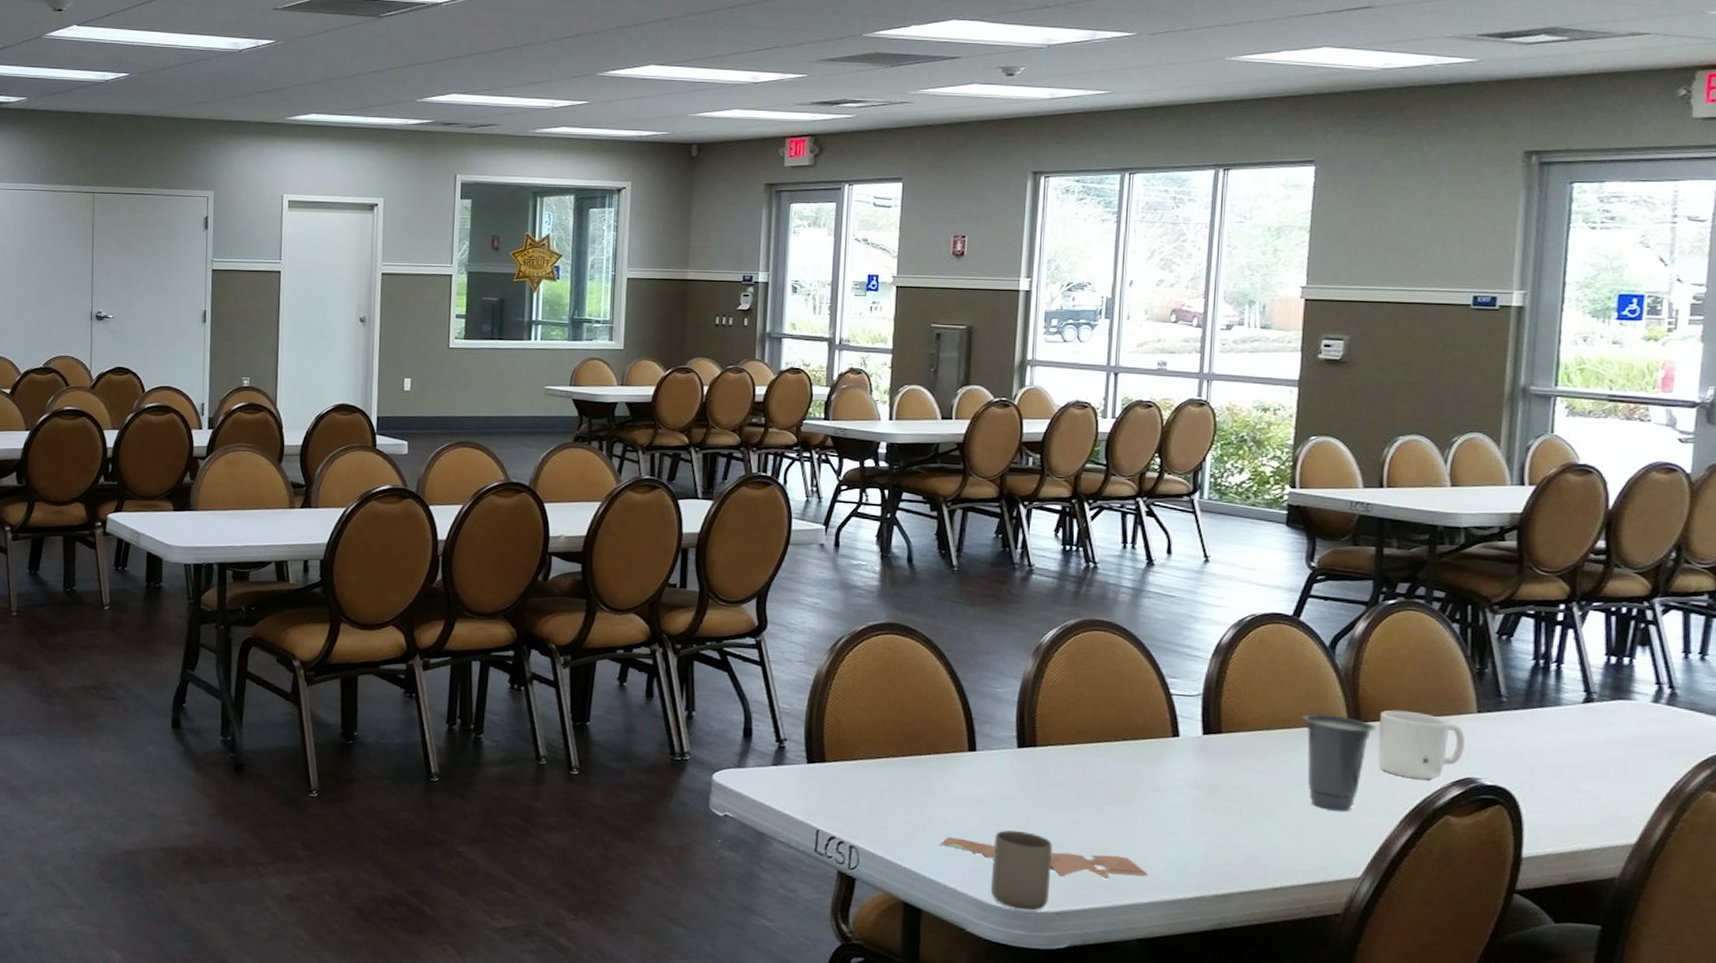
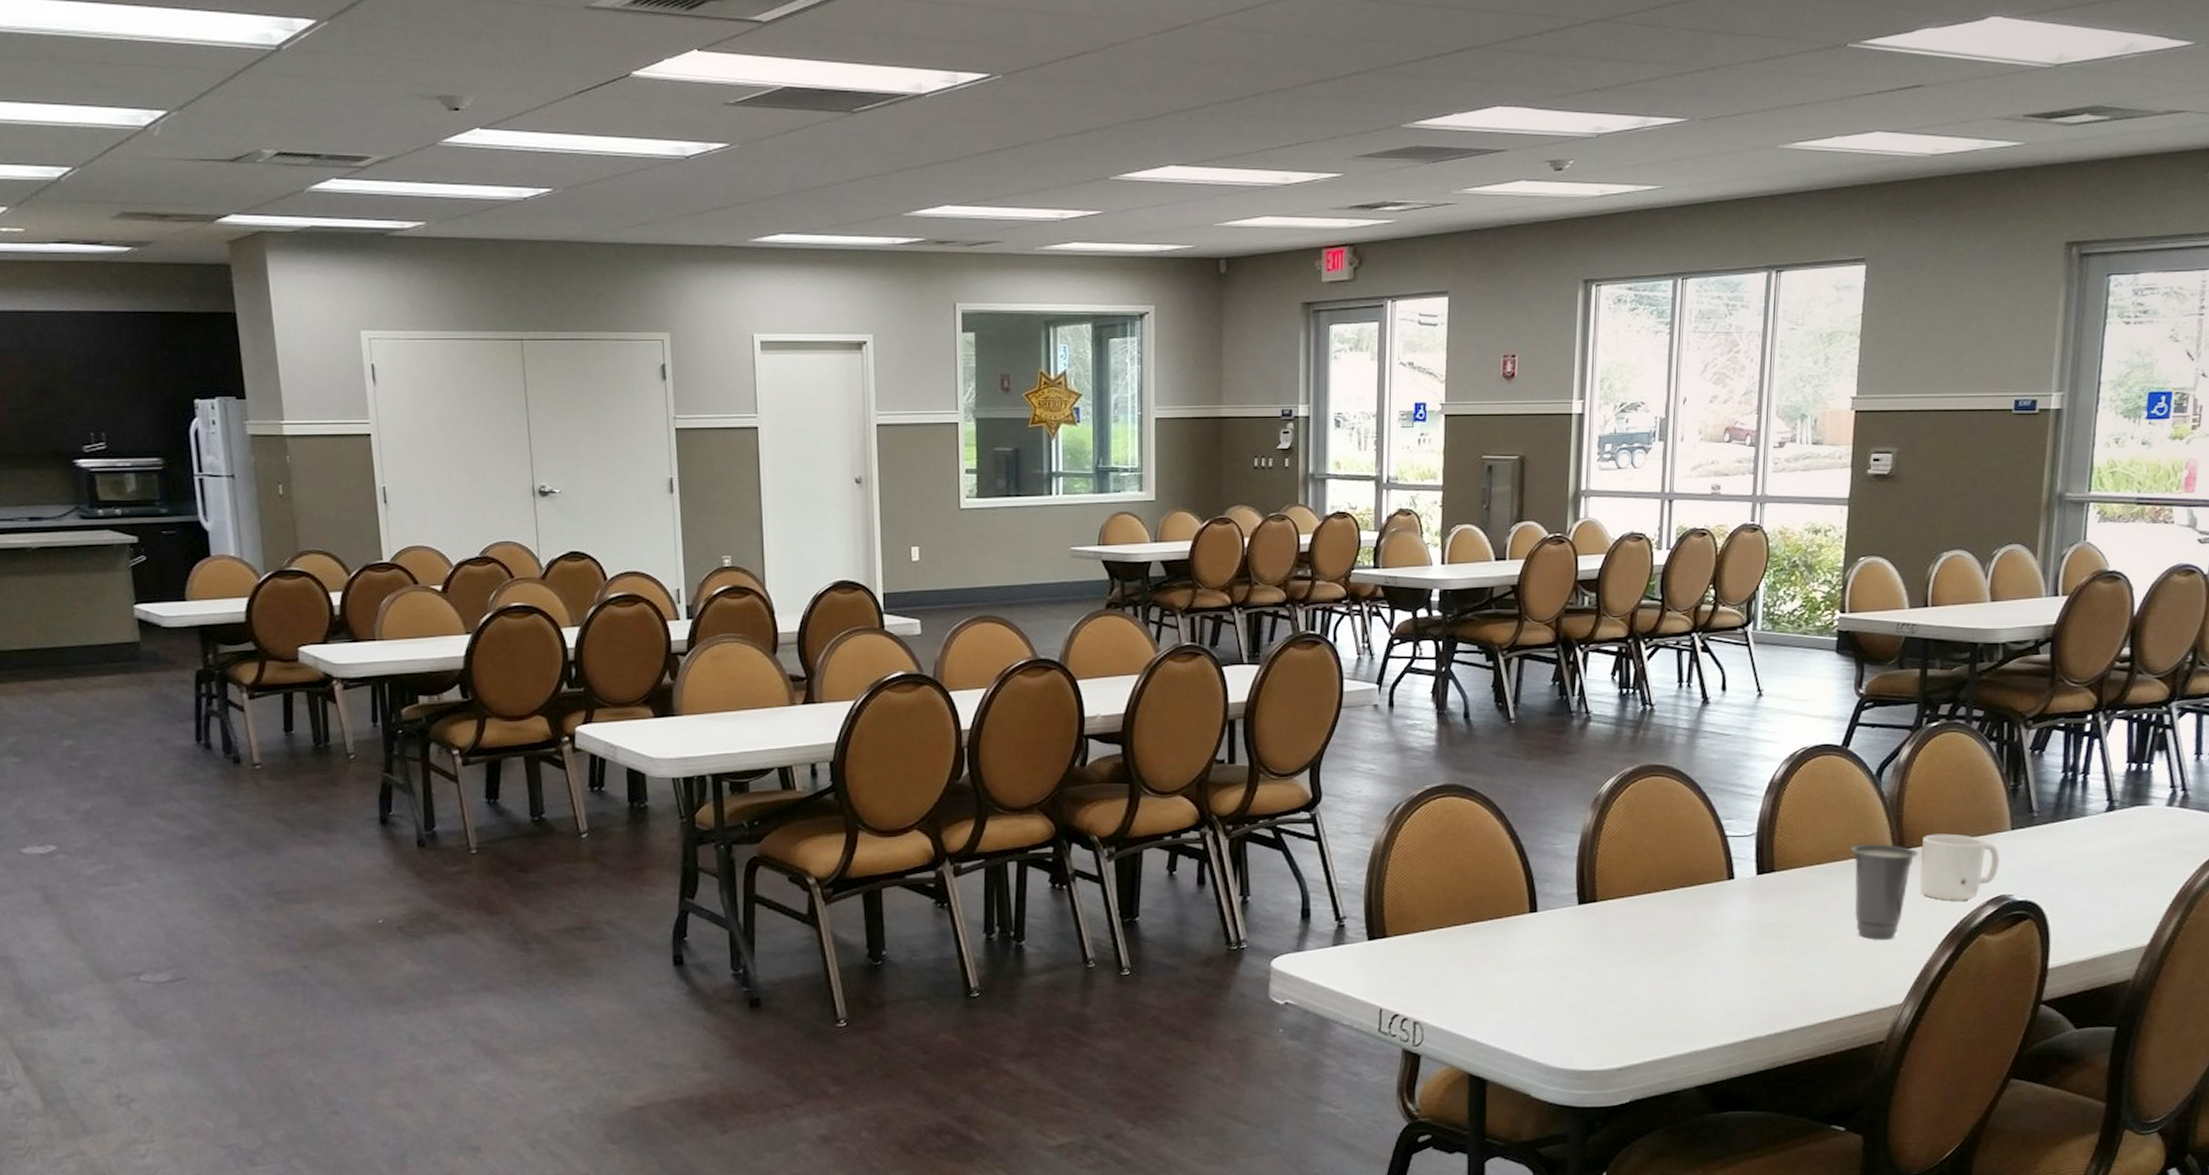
papers: present [939,837,1149,879] -> none [1503,1003,1706,1032]
cup: present [990,830,1052,910] -> none [1554,990,1614,1069]

